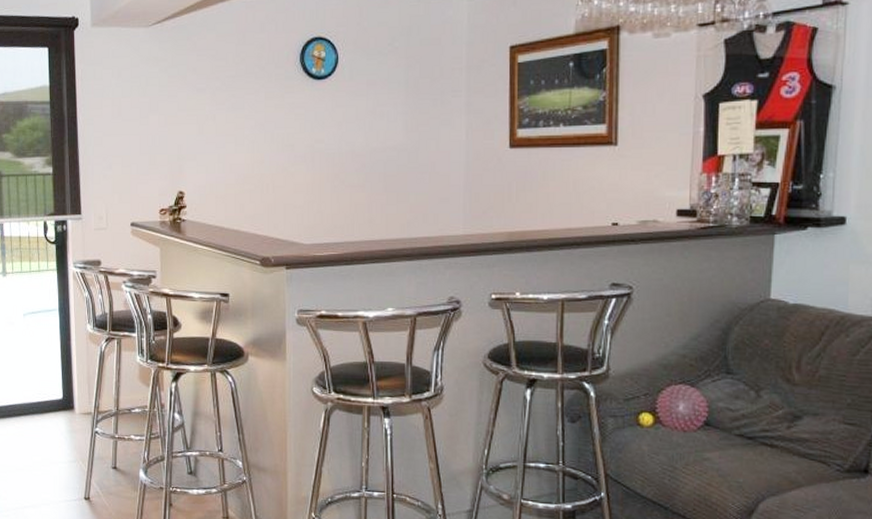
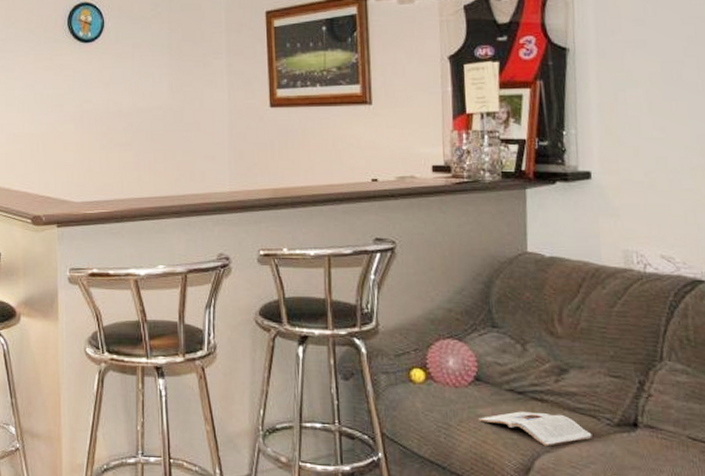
magazine: none [705,456,820,490] -> present [479,411,592,447]

